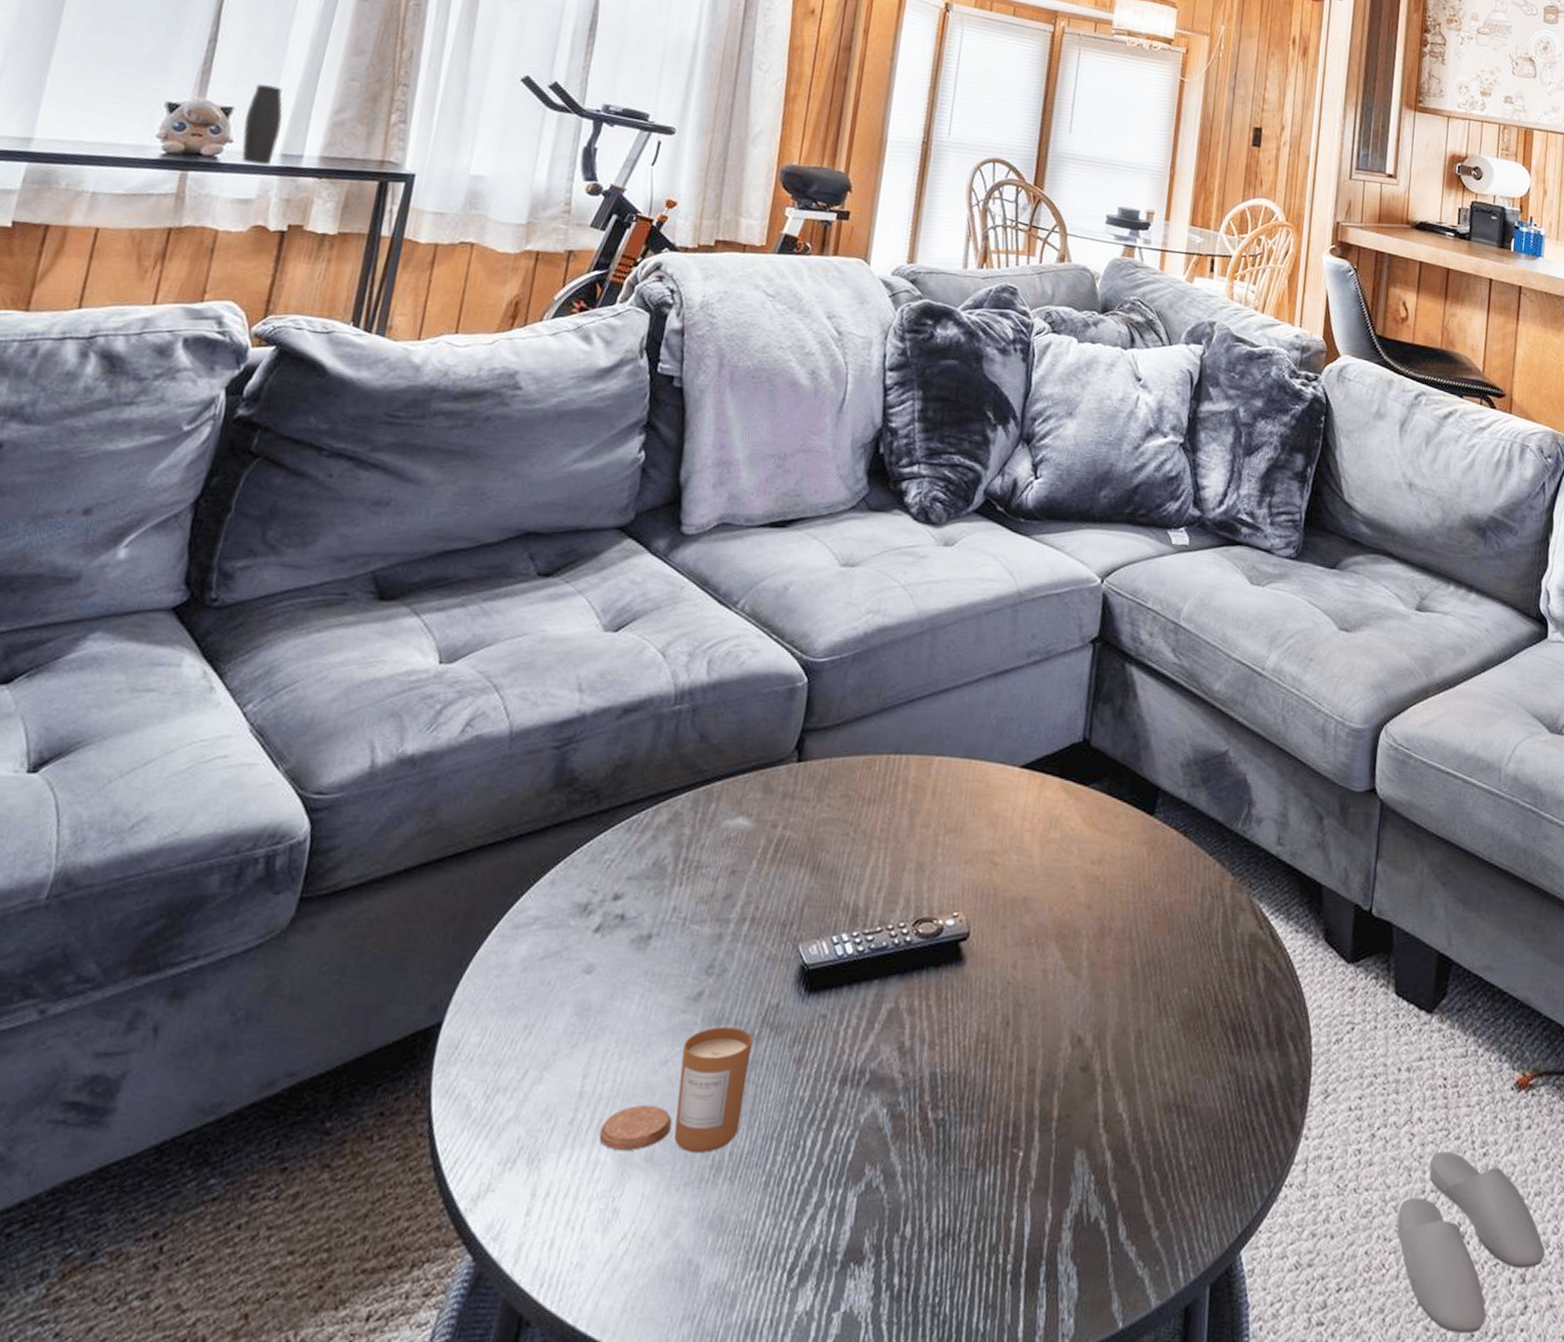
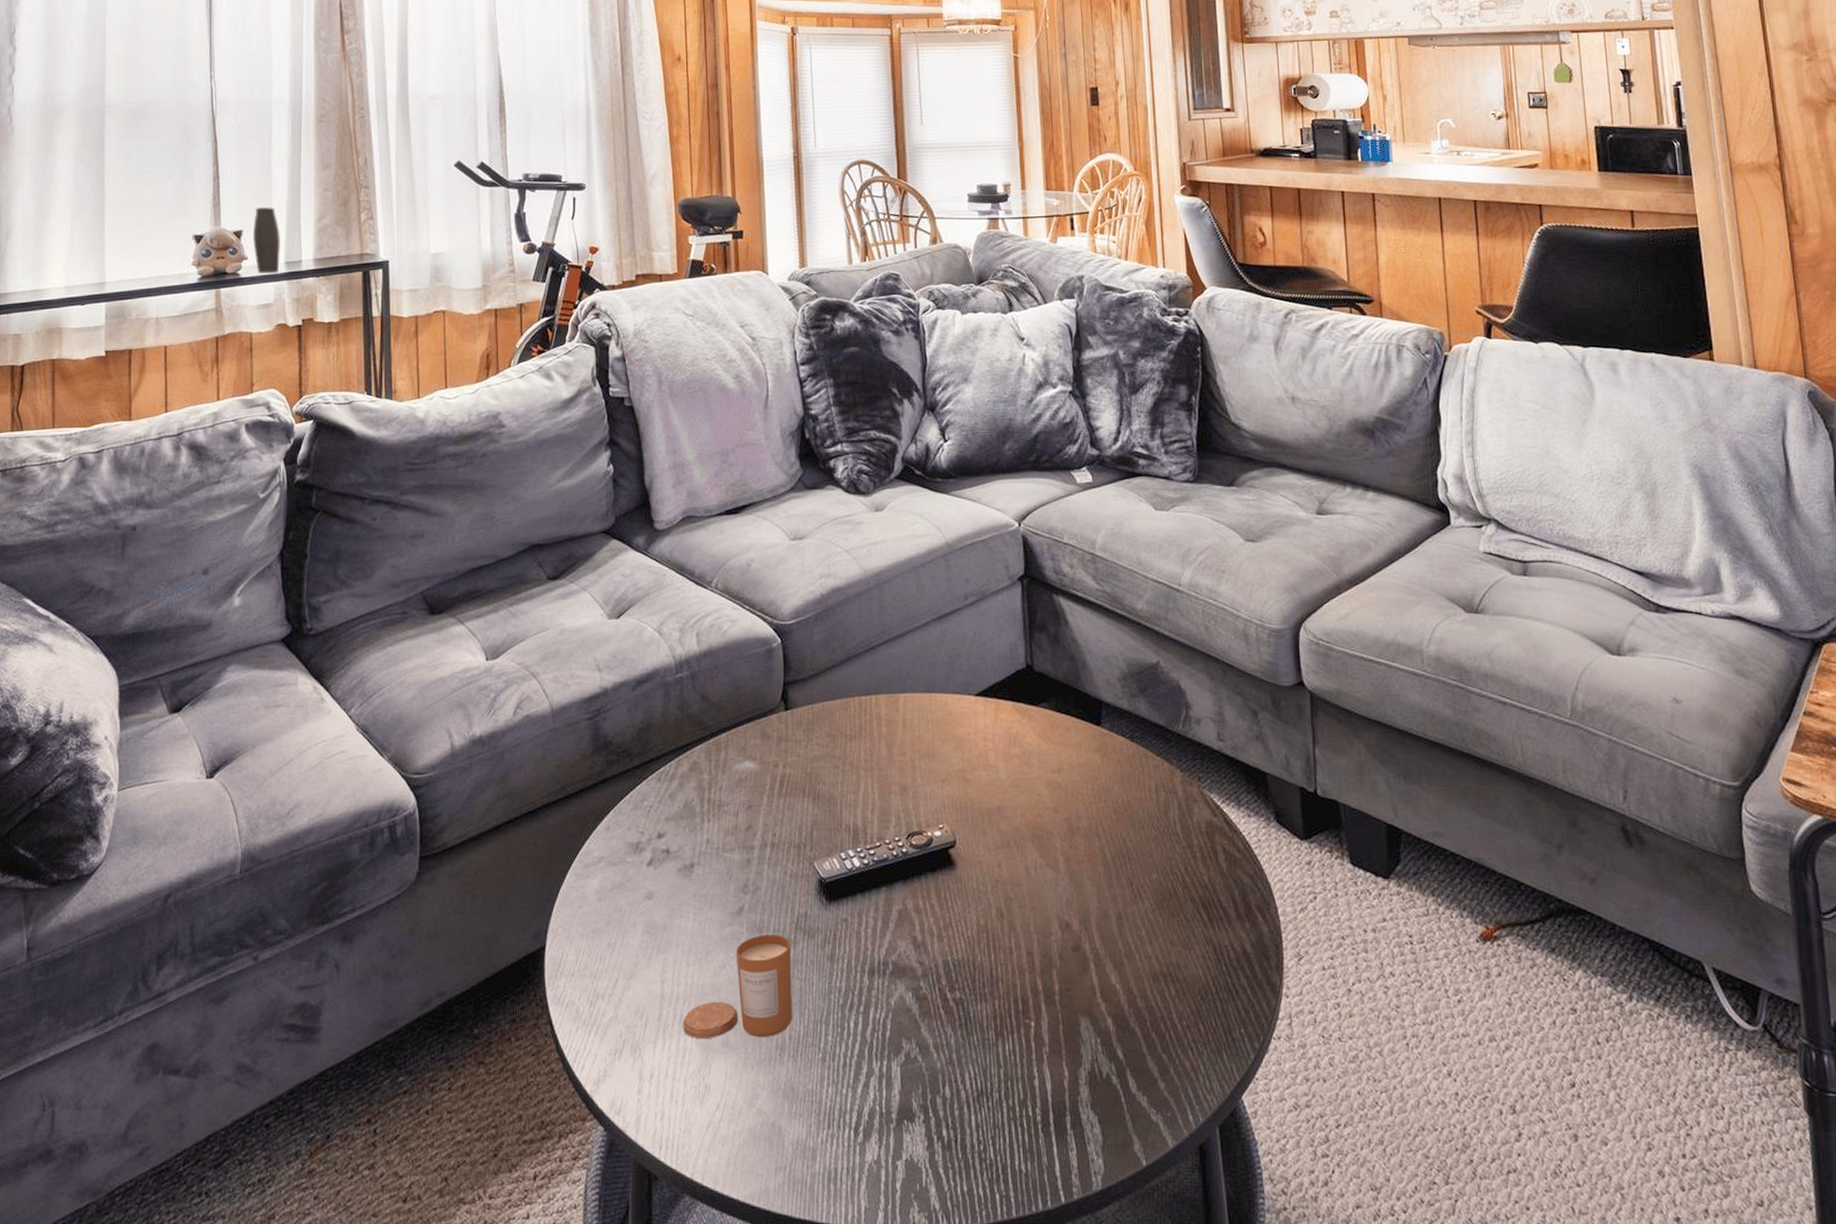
slippers: present [1397,1151,1545,1333] -> none [1384,1000,1532,1159]

